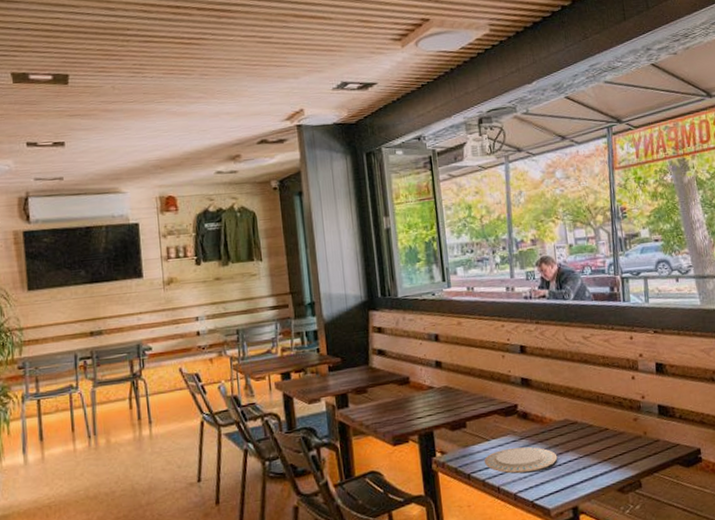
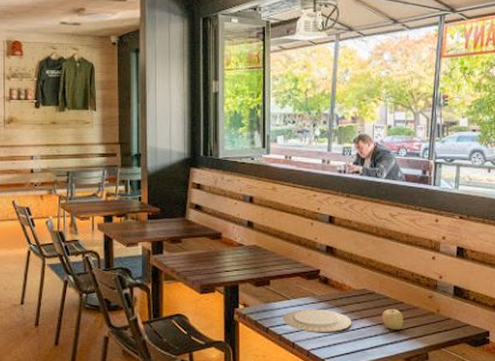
fruit: none [587,435,611,460] -> present [382,307,404,329]

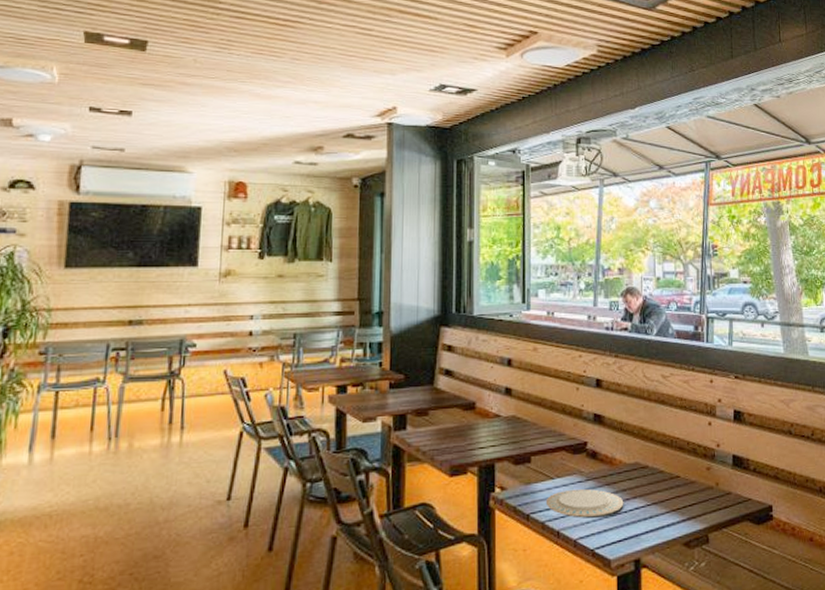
fruit: present [382,307,404,329] -> none [656,482,681,509]

